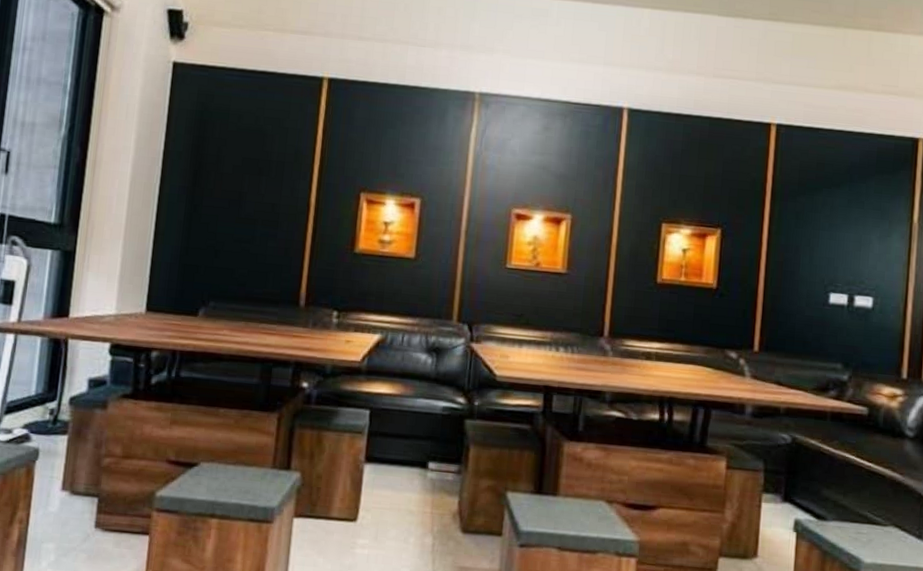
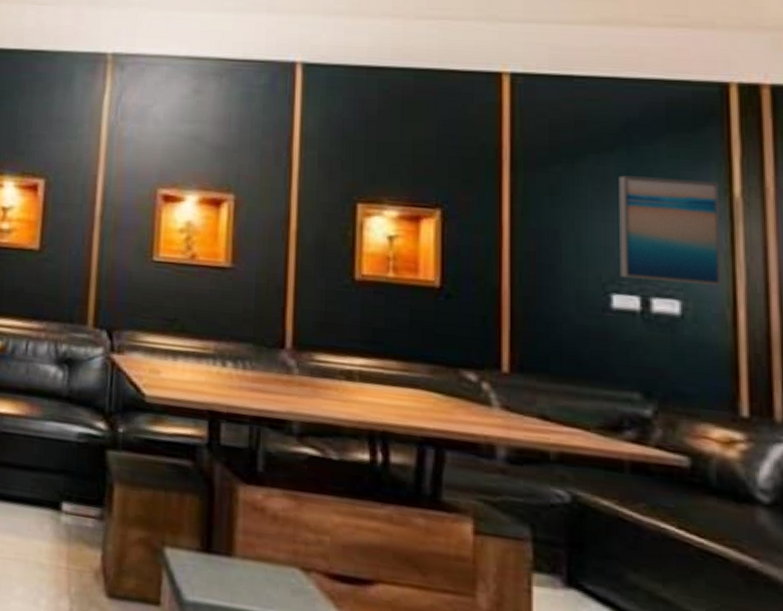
wall art: none [836,205,905,287] -> present [619,175,723,286]

